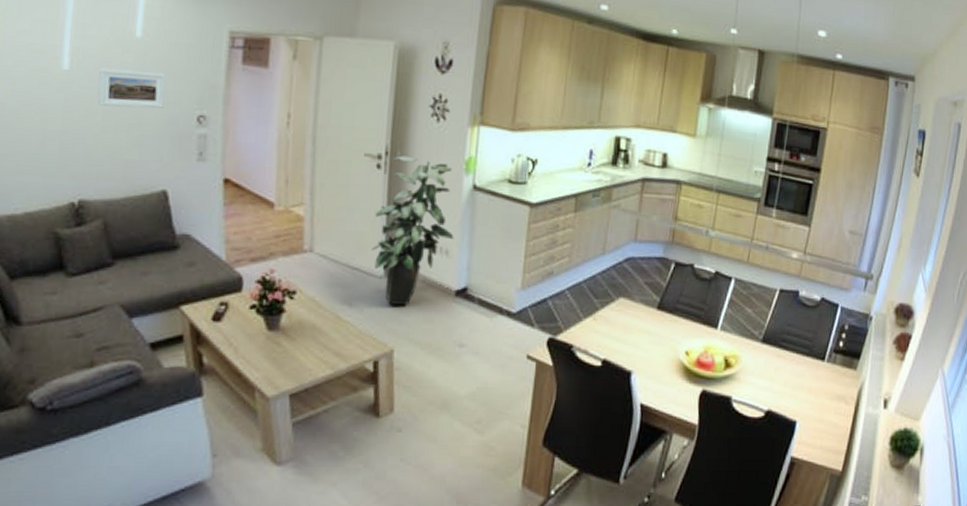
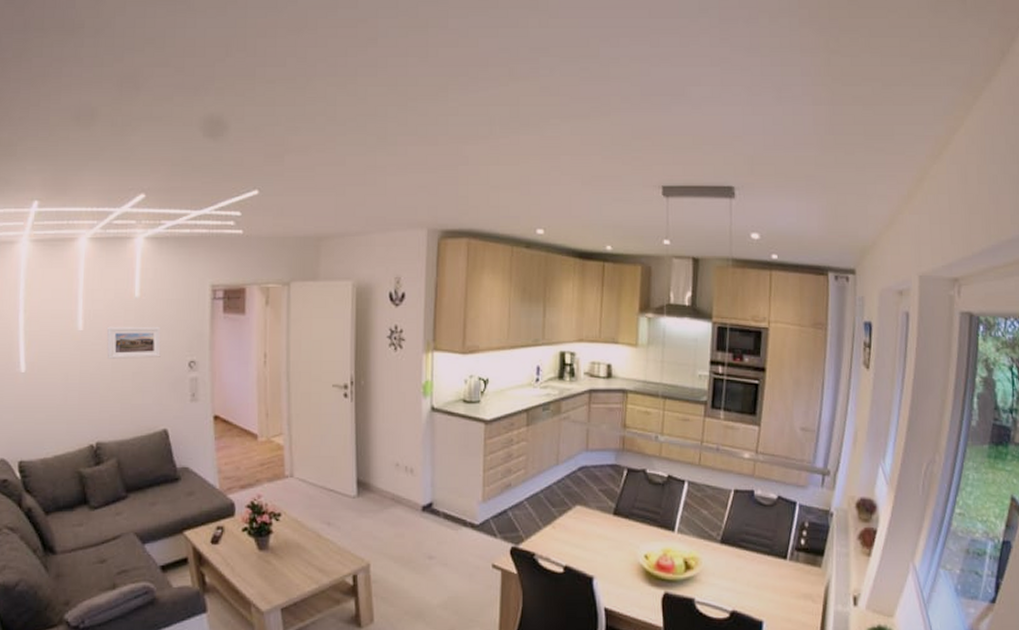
indoor plant: present [371,155,454,305] -> none [344,384,417,522]

